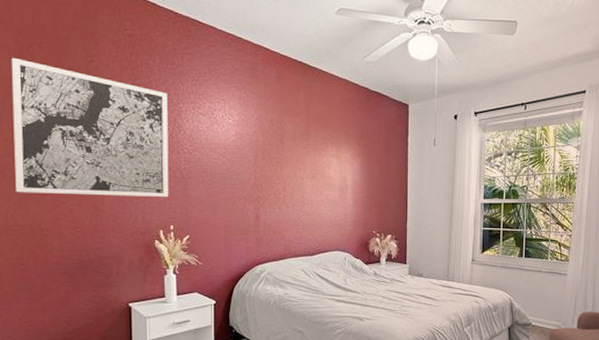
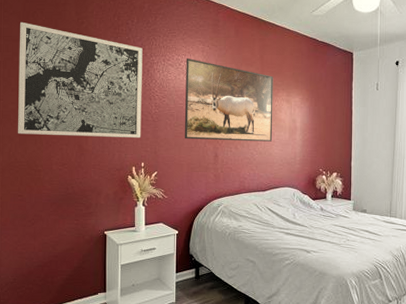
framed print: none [220,107,321,202] -> present [185,58,274,142]

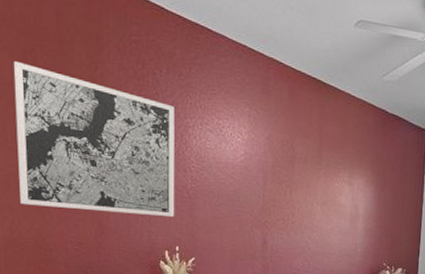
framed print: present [185,58,274,142] -> none [227,124,334,230]

